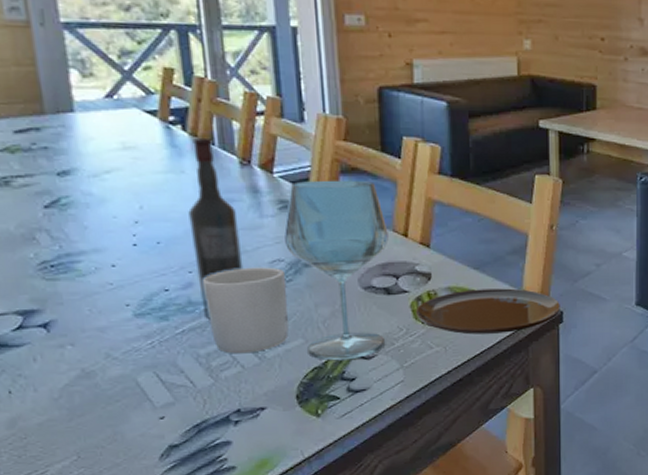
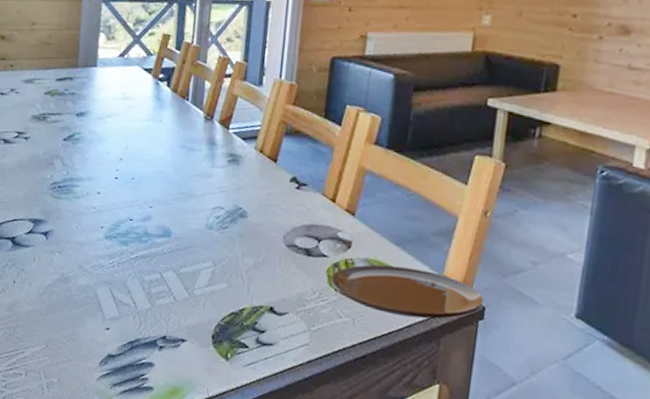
wine bottle: present [188,139,244,319] -> none [153,94,195,251]
mug: present [202,267,290,354] -> none [156,209,223,288]
wine glass: present [284,180,389,361] -> none [227,139,318,313]

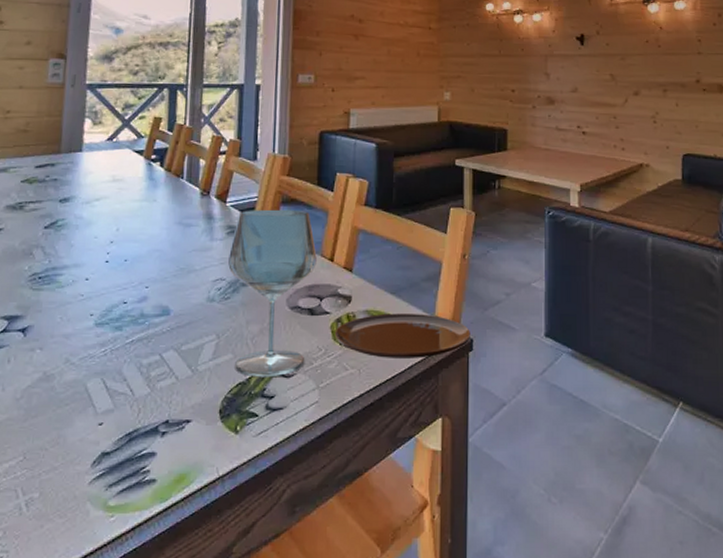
wine glass: none [227,139,318,313] -> present [228,209,317,378]

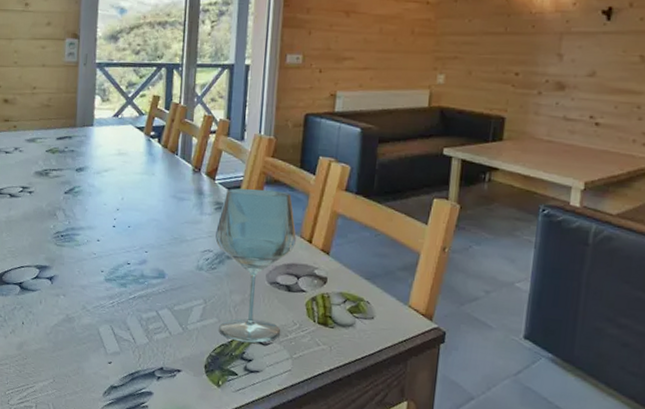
plate: present [335,313,470,358] -> none [310,297,444,344]

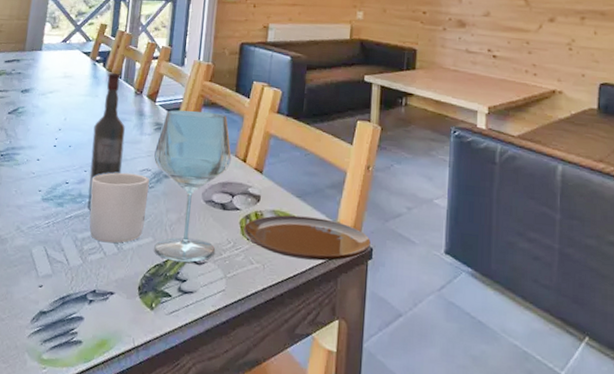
wine bottle: none [150,149,185,291] -> present [87,73,126,210]
mug: none [152,253,212,323] -> present [89,172,150,243]
plate: none [310,297,444,344] -> present [244,215,371,261]

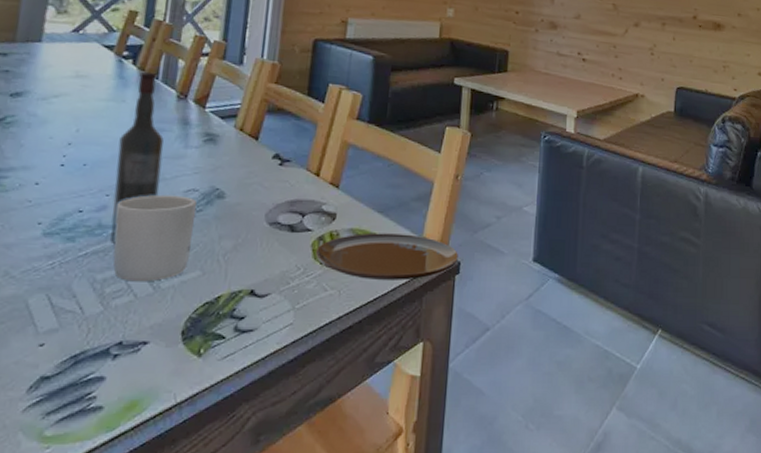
wine glass: present [154,110,232,263] -> none [202,117,302,297]

